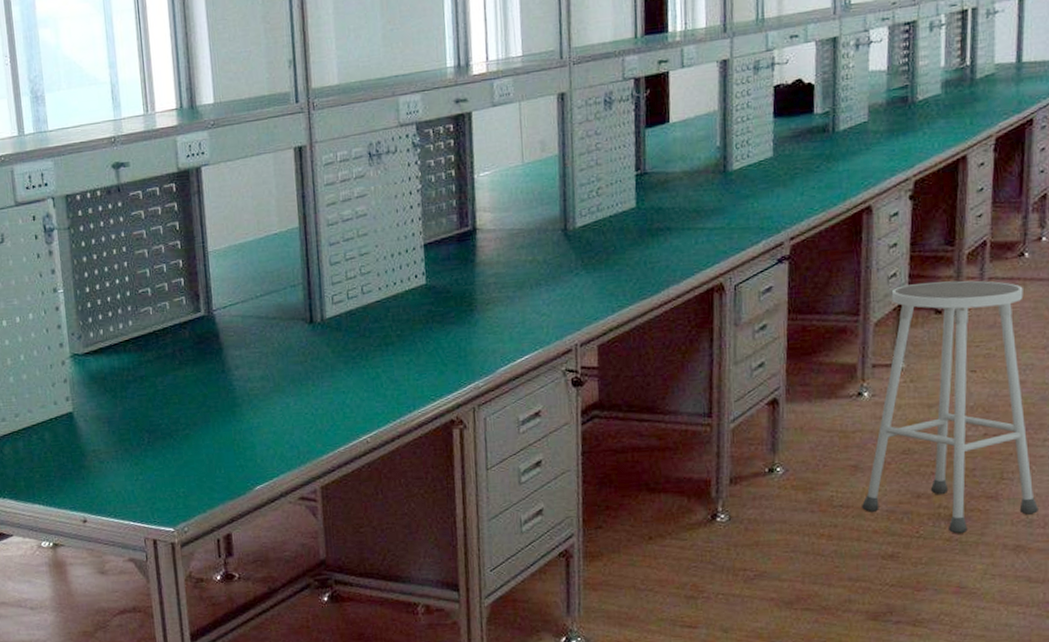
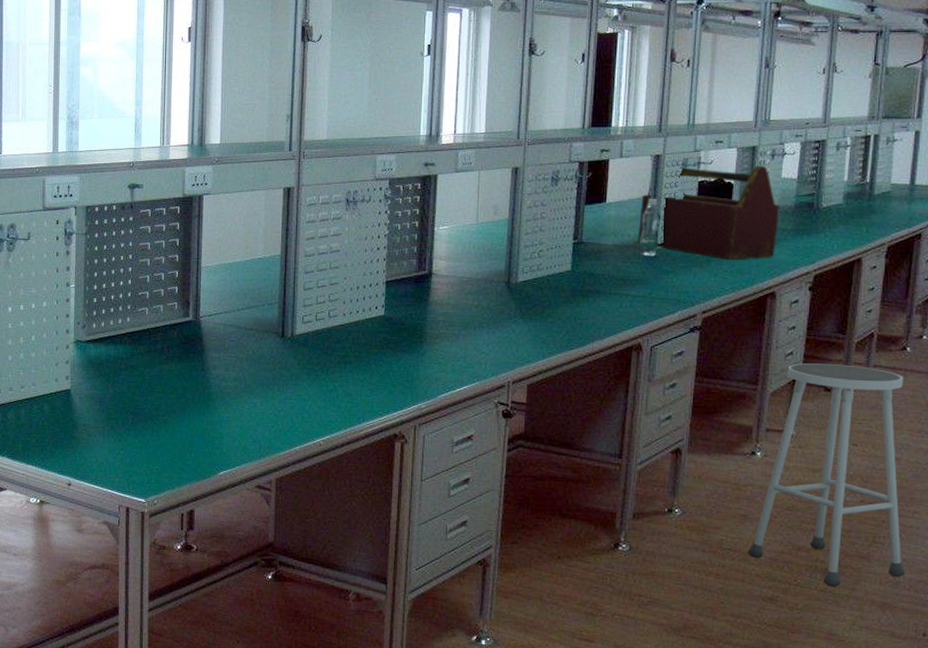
toolbox: none [709,58,870,175] -> present [637,165,780,260]
bottle: none [712,112,734,181] -> present [640,198,660,257]

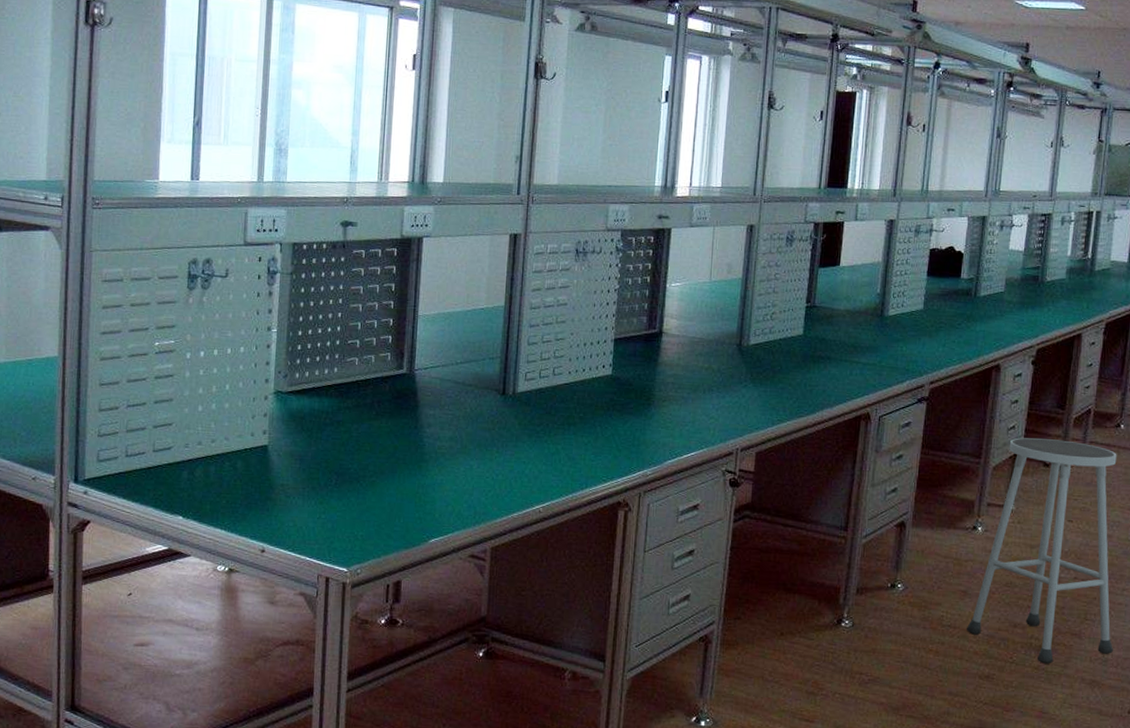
toolbox: present [637,165,780,260] -> none [869,234,1007,331]
bottle: present [640,198,660,257] -> none [871,263,892,324]

